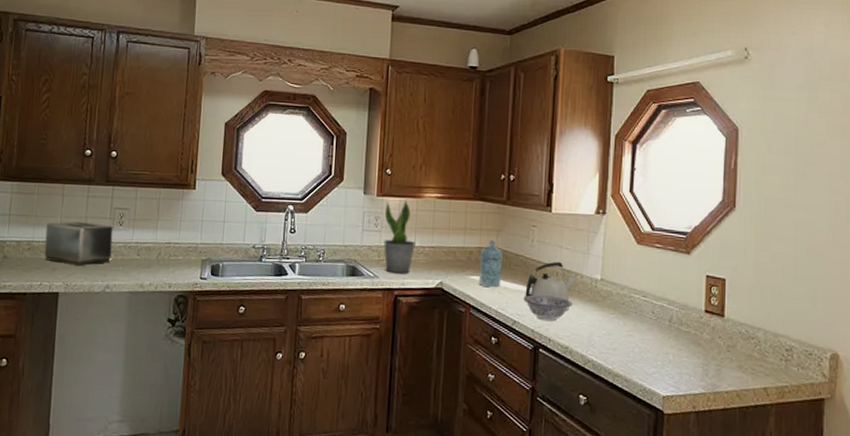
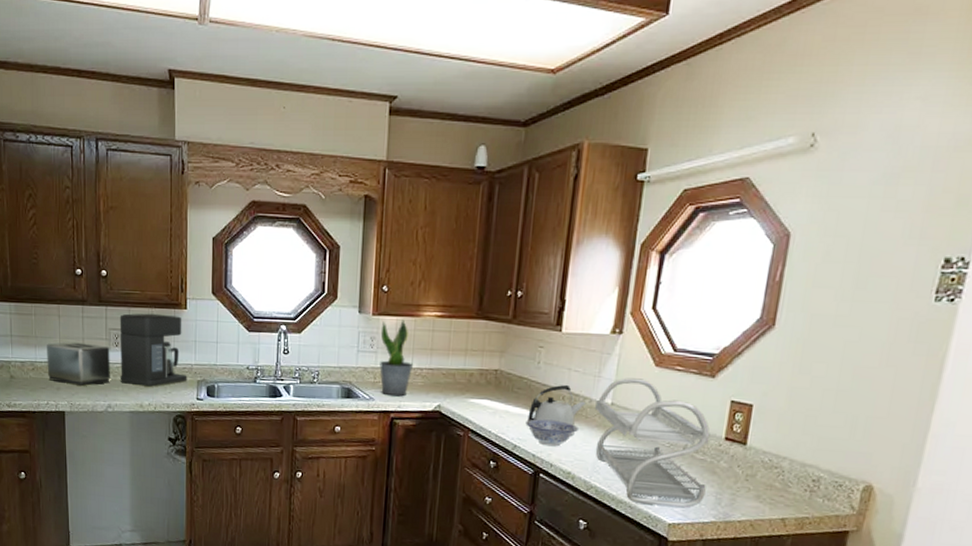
coffee maker: none [122,193,192,266] -> present [120,313,188,387]
canister: present [478,239,504,288] -> none [478,361,507,412]
dish rack: none [585,255,693,380] -> present [594,378,710,509]

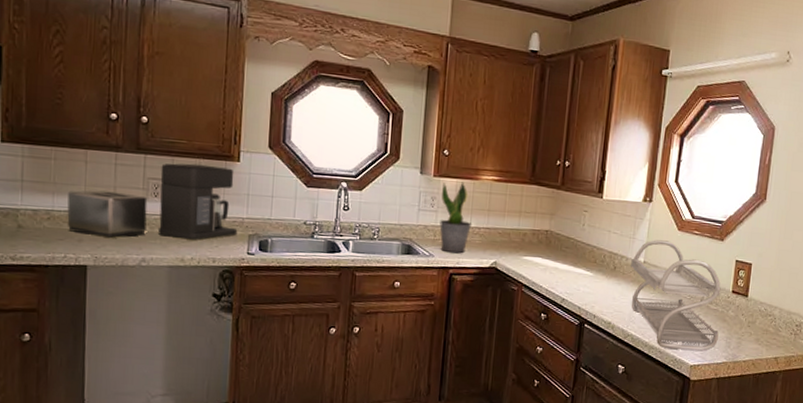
bowl: present [525,419,580,447] -> none [572,275,618,300]
kettle: present [527,385,587,436] -> none [574,245,624,290]

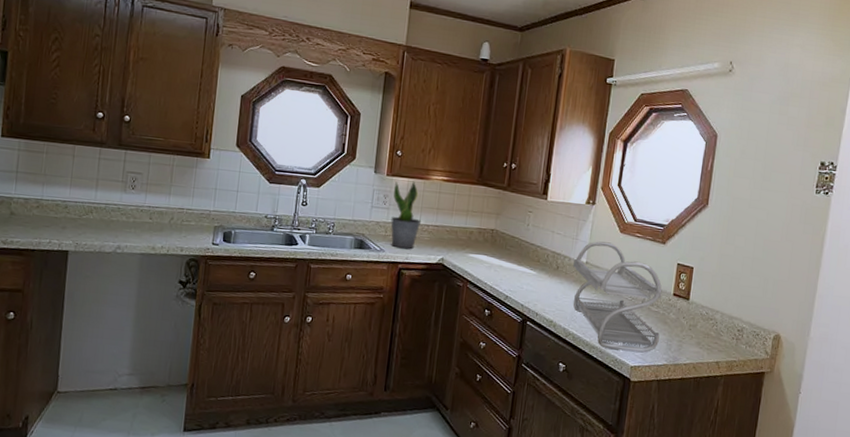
toaster: present [67,189,148,239] -> none [53,181,126,227]
coffee maker: present [159,163,238,241] -> none [134,158,205,231]

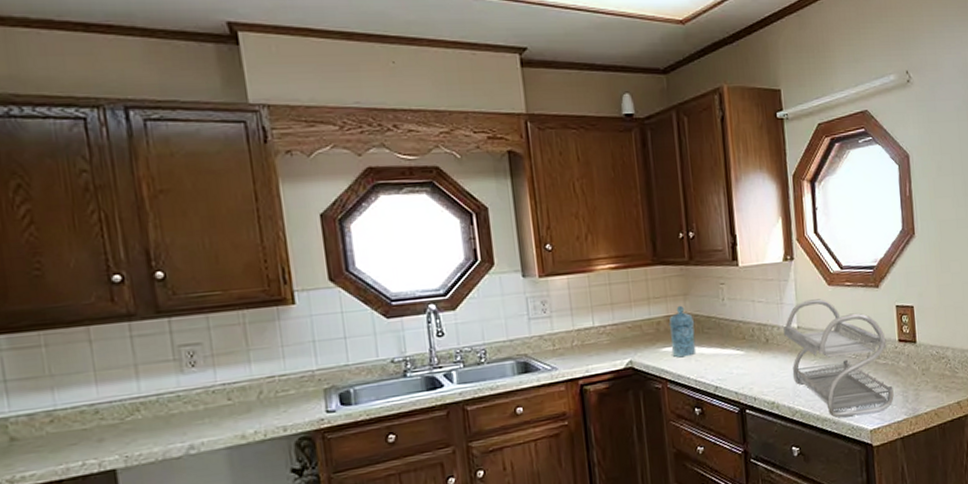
potted plant: present [391,181,421,249] -> none [551,277,595,362]
canister: none [476,222,501,266] -> present [668,305,697,358]

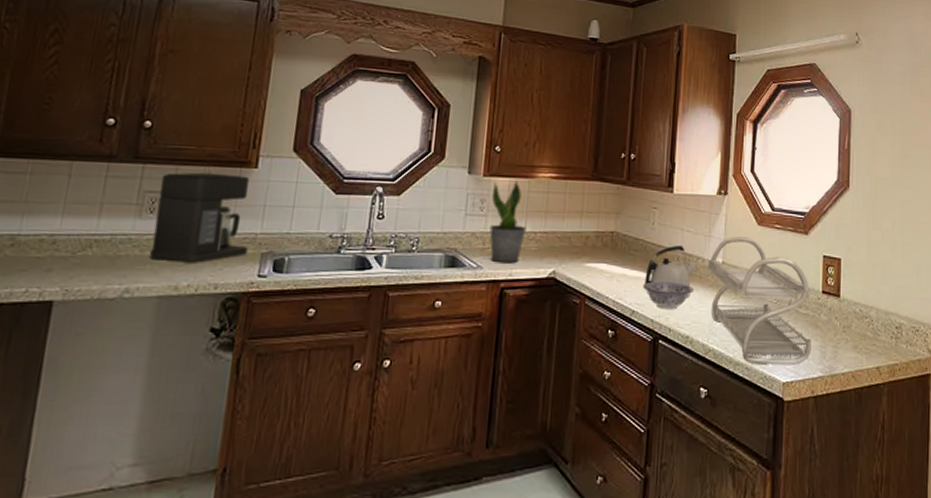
coffee maker: none [192,314,309,412] -> present [150,172,250,263]
potted plant: none [551,277,595,362] -> present [489,181,526,264]
canister: present [668,305,697,358] -> none [595,223,623,276]
kettle: none [722,317,776,365] -> present [644,246,700,297]
bowl: none [722,352,774,382] -> present [643,281,695,310]

